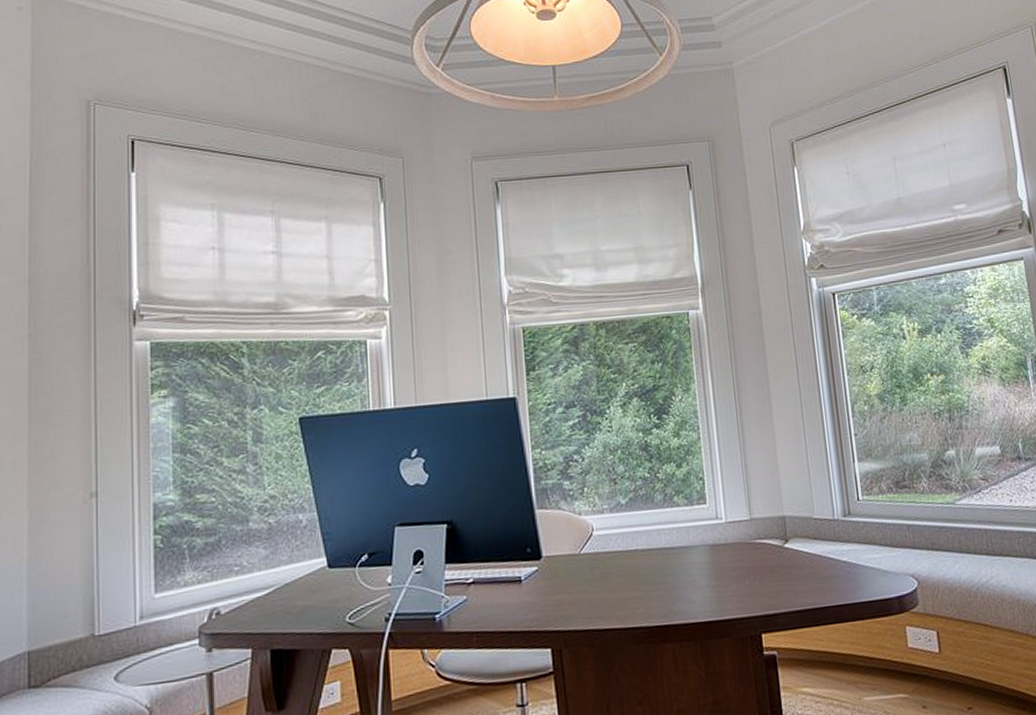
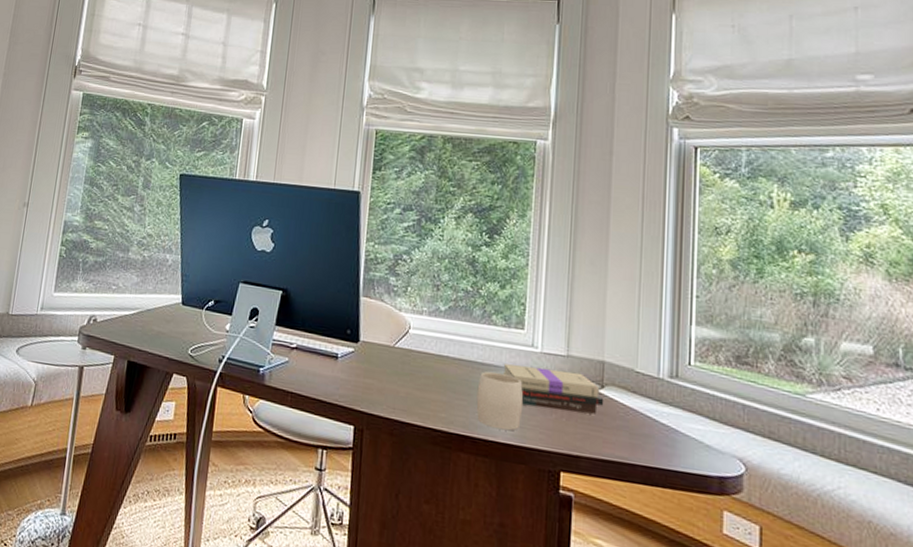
mug: none [670,552,718,611] -> present [476,371,524,431]
books: none [692,533,791,579] -> present [502,364,604,414]

